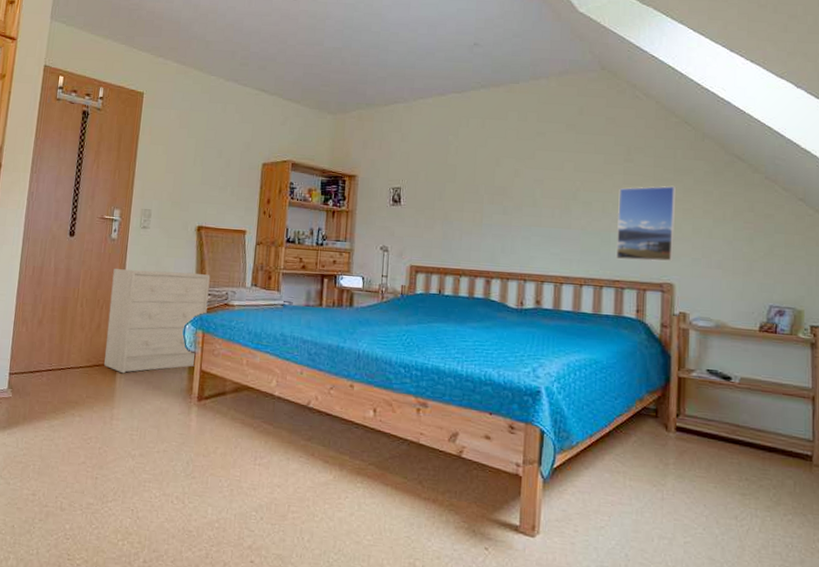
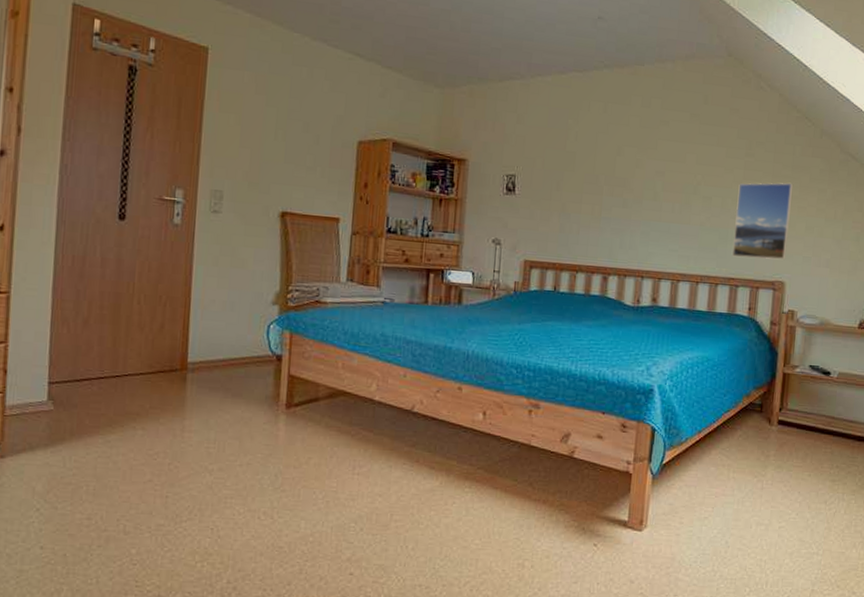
dresser: present [104,269,210,374] -> none [171,259,298,380]

